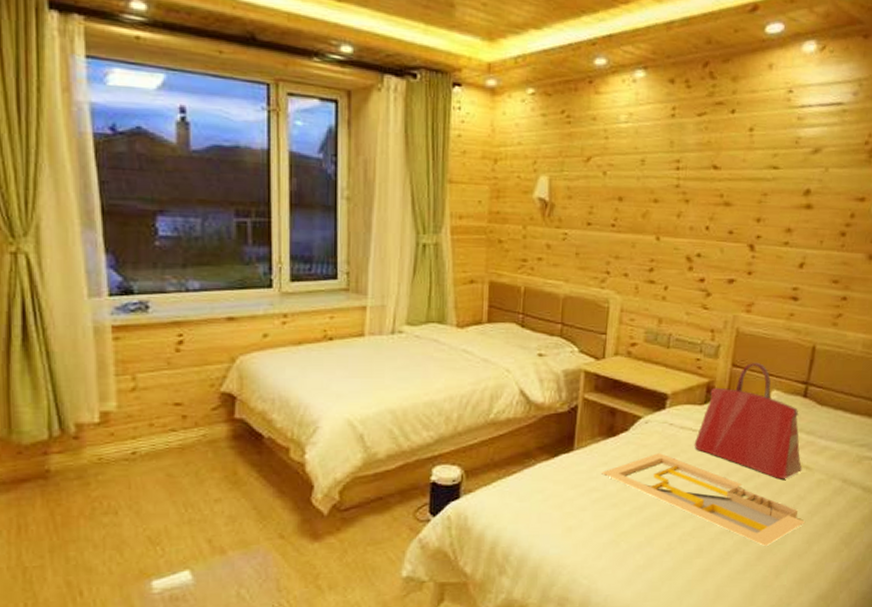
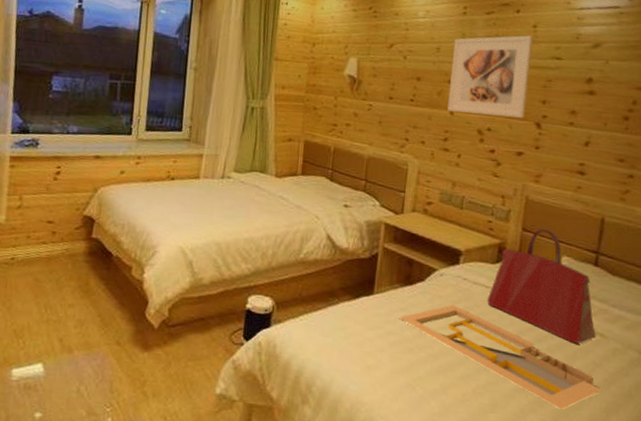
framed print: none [653,141,749,240] -> present [447,35,534,118]

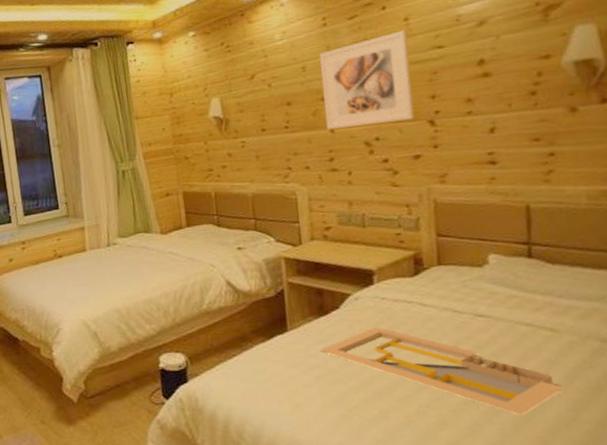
handbag: present [487,229,597,344] -> none [412,229,546,344]

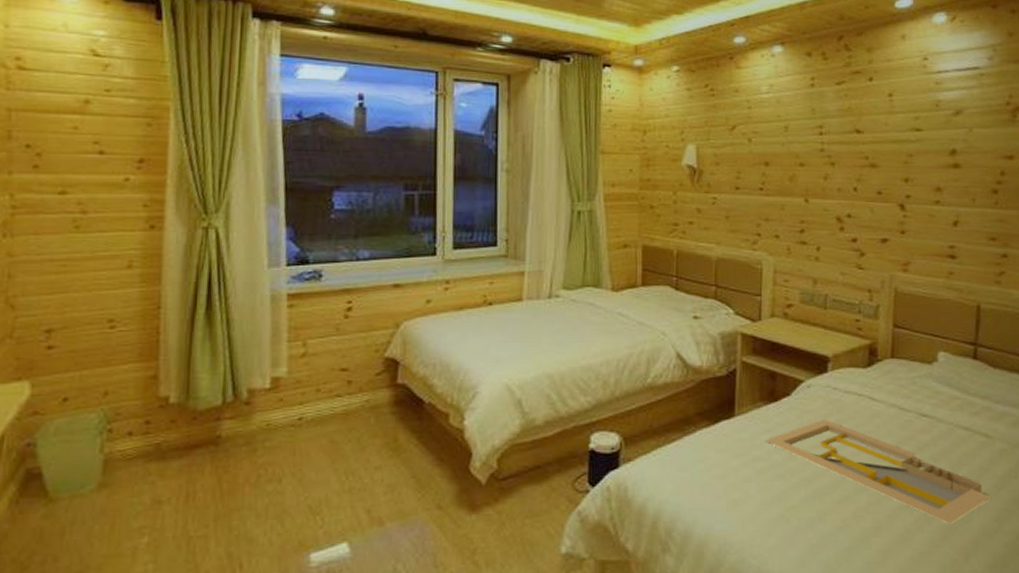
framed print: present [319,30,415,130] -> none [801,106,890,200]

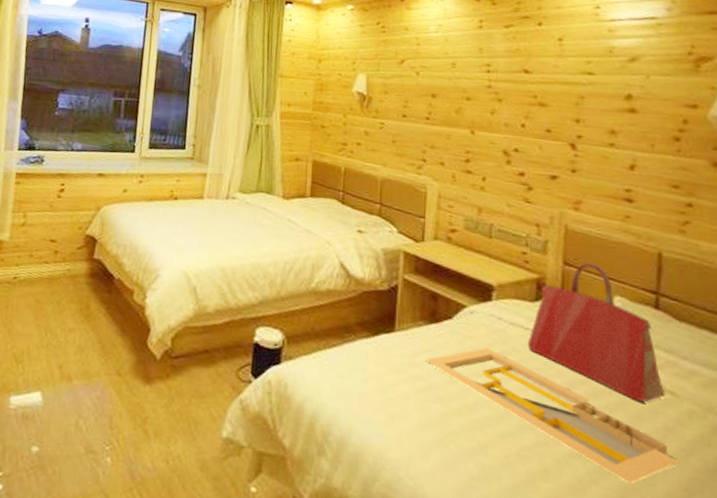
handbag: none [861,323,981,449] -> present [527,263,666,403]

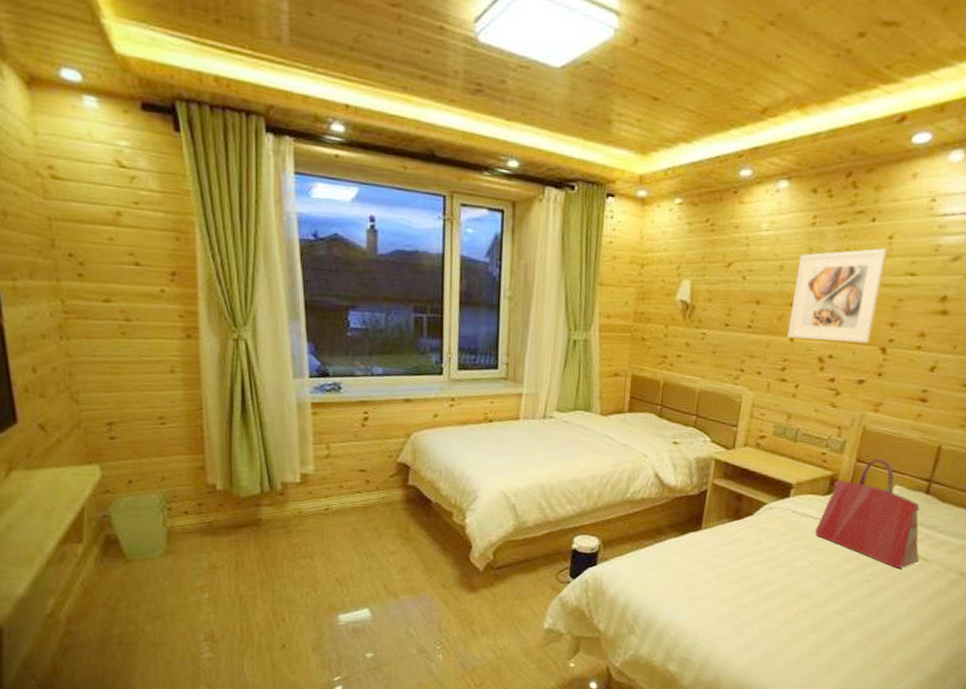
serving tray: present [425,348,680,485] -> none [726,537,919,629]
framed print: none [468,49,560,138] -> present [787,248,888,343]

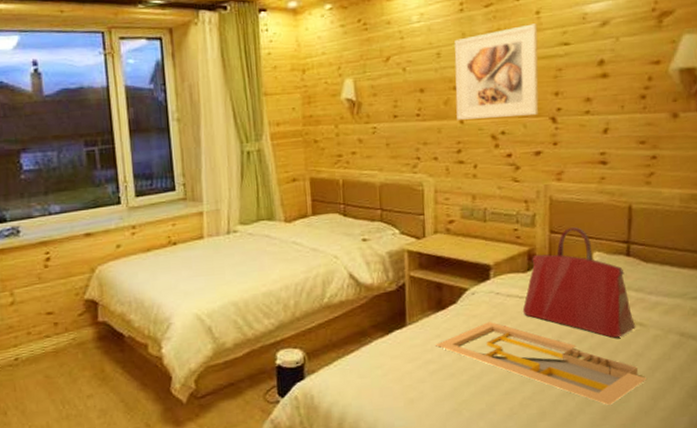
serving tray: none [726,537,919,629] -> present [436,322,648,406]

